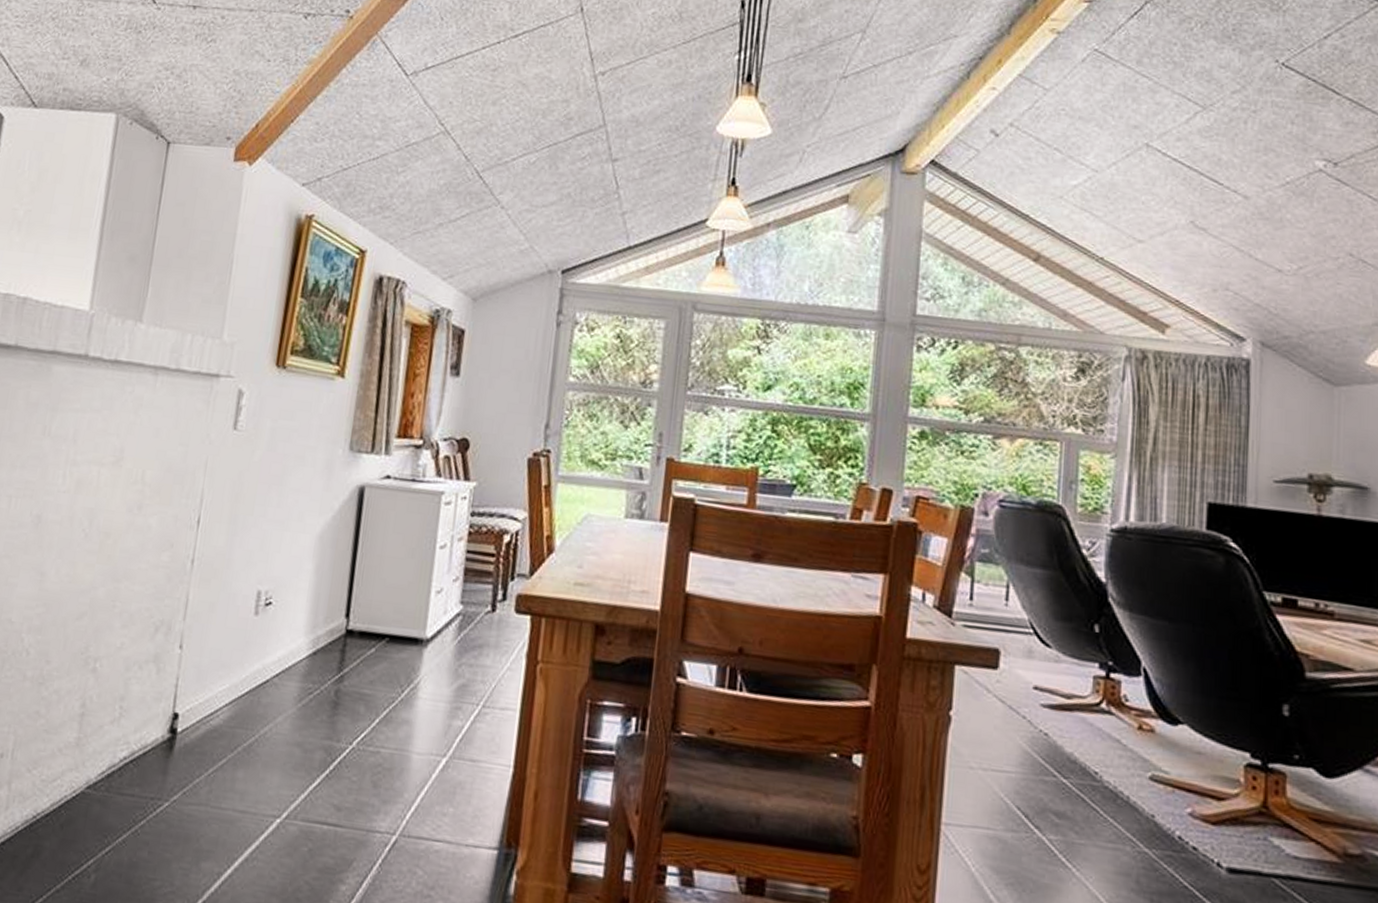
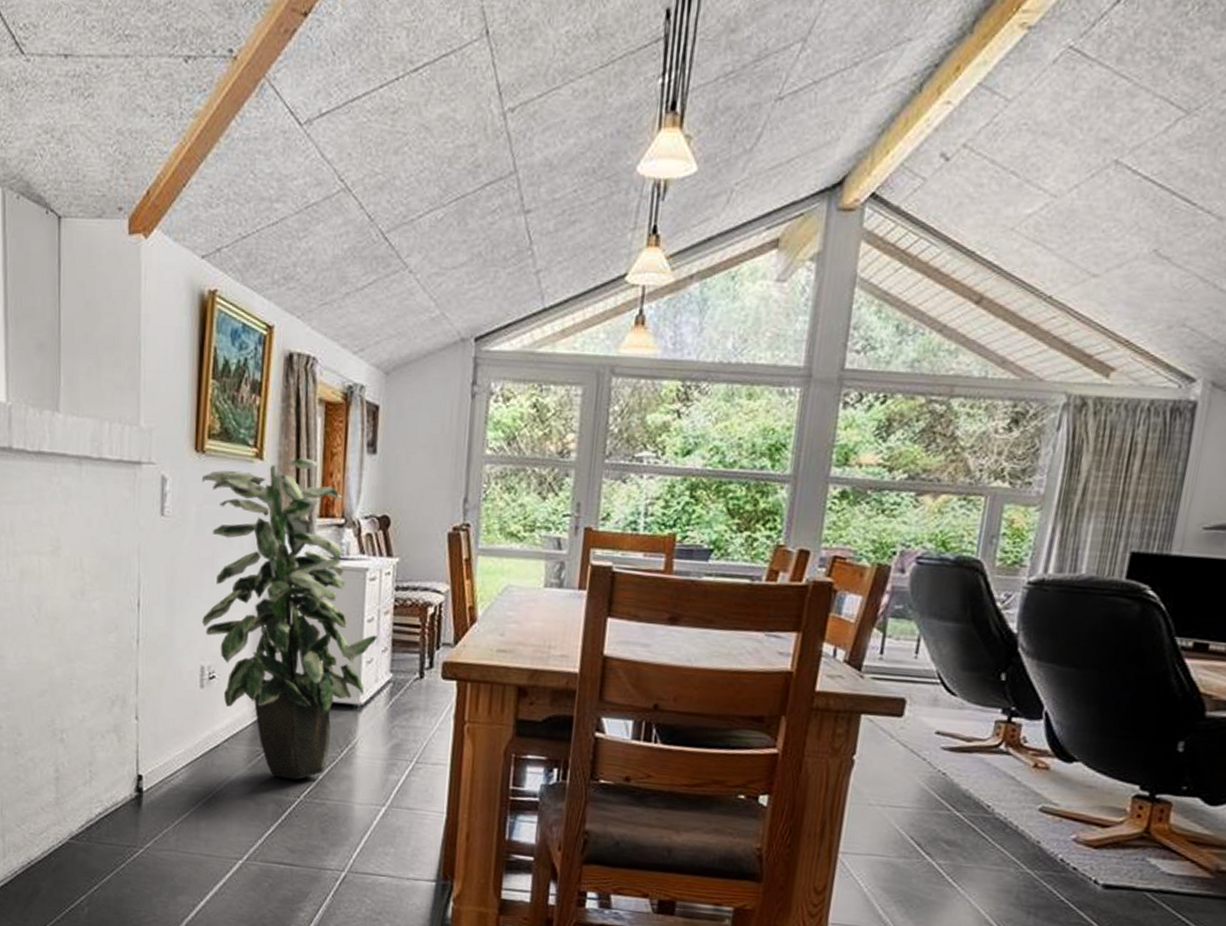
indoor plant: none [264,377,449,723] -> present [201,457,377,780]

